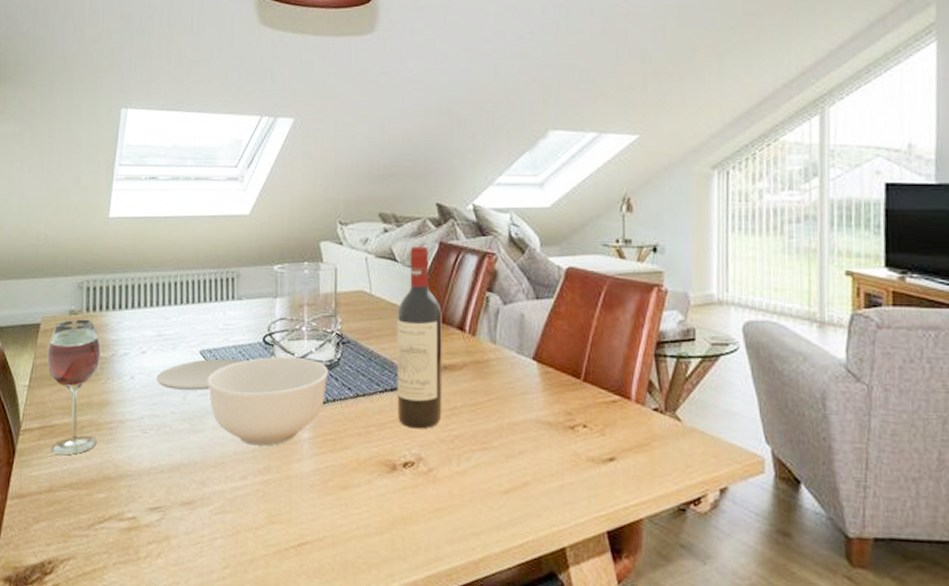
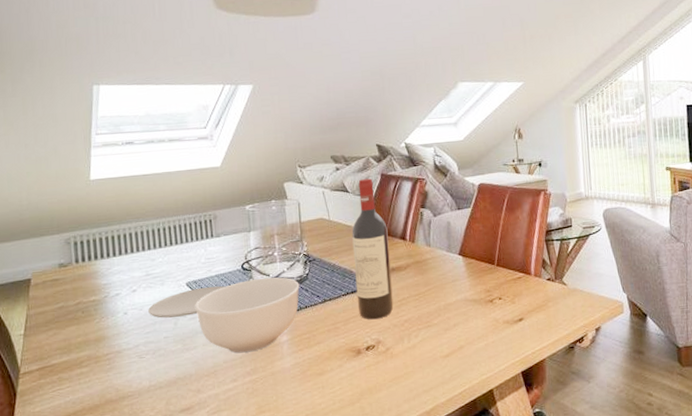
wineglass: present [47,319,102,456] -> none [40,269,97,390]

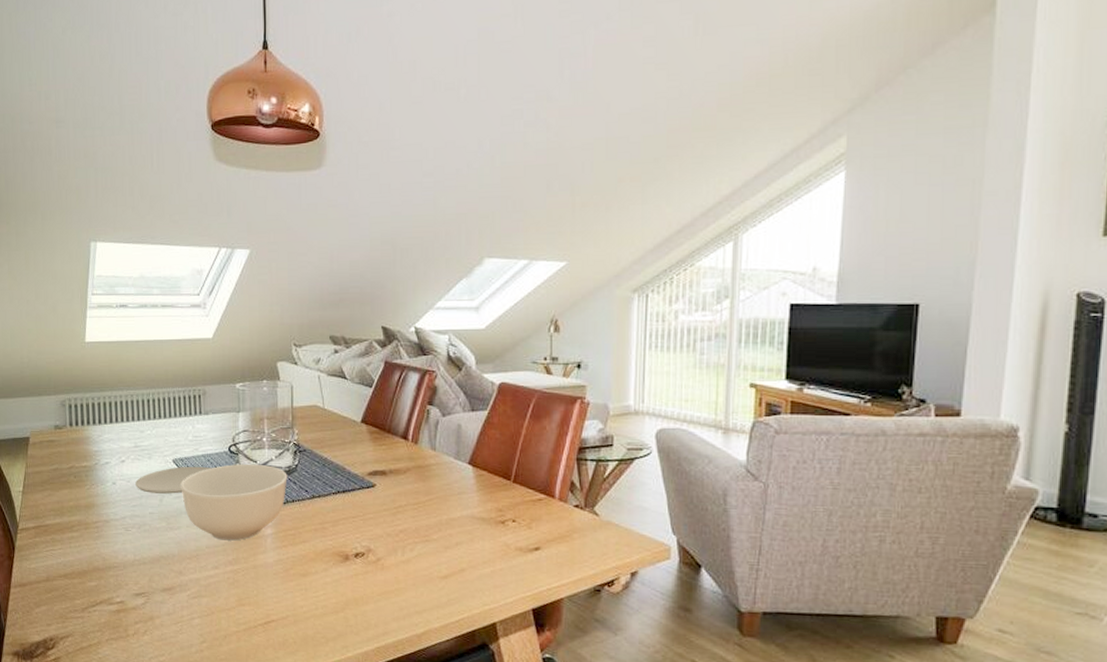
wine bottle: present [351,178,394,320] -> none [347,365,389,525]

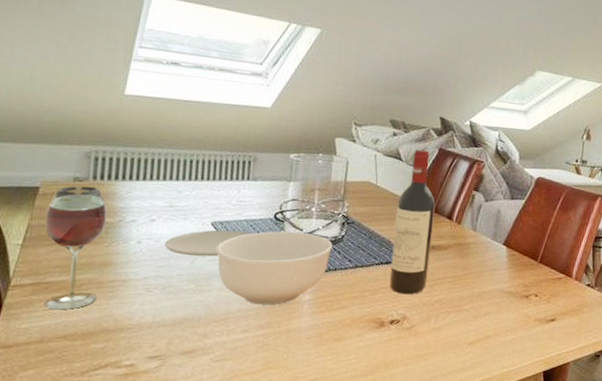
wineglass: none [37,433,86,551] -> present [45,185,108,310]
wine bottle: none [347,365,389,525] -> present [389,149,436,295]

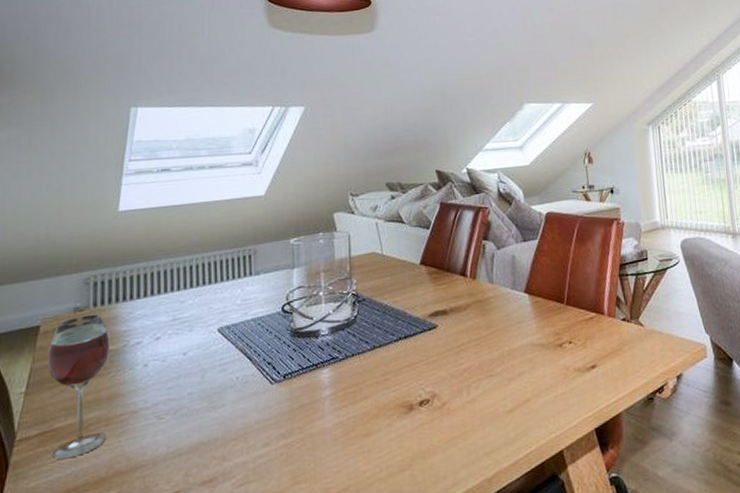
plate: present [165,229,254,257] -> none [172,331,263,371]
bowl: present [216,231,333,305] -> none [226,320,346,412]
wine bottle: present [389,149,436,295] -> none [406,207,452,369]

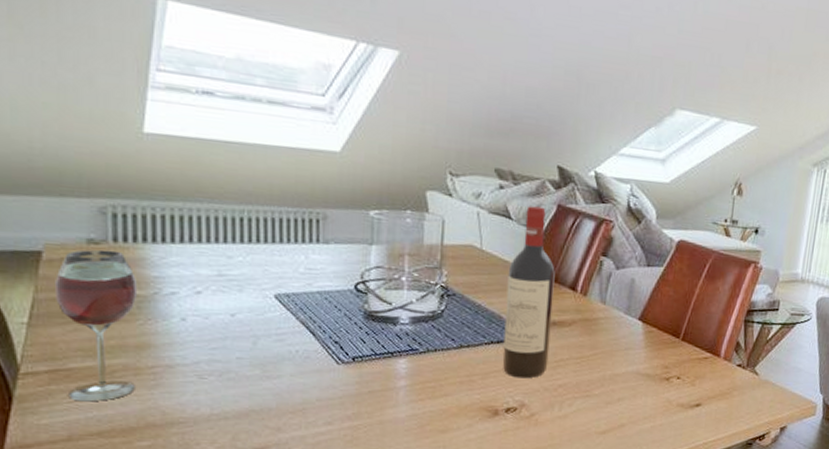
wine bottle: none [406,207,452,369] -> present [502,206,555,379]

